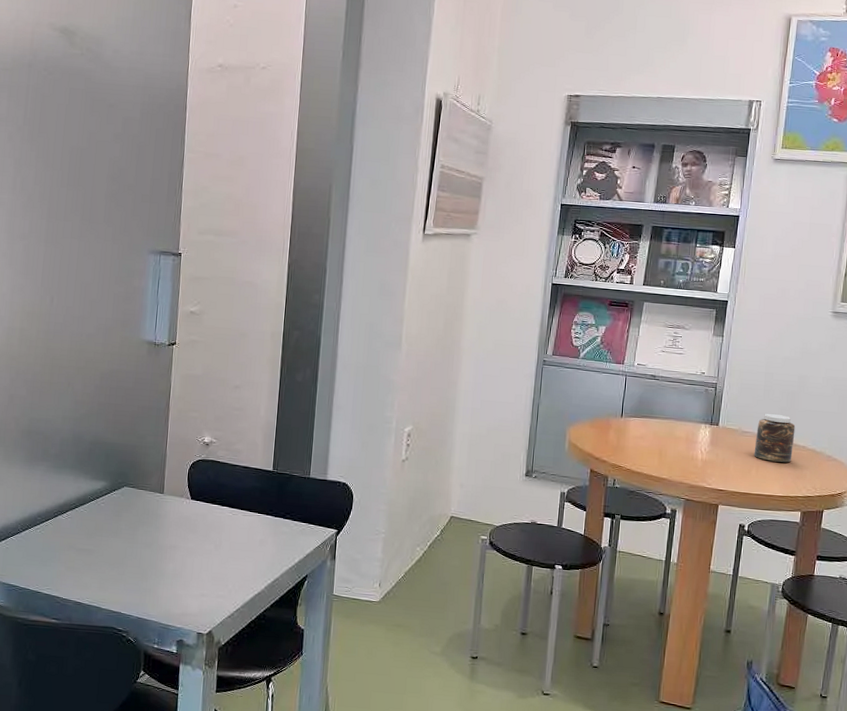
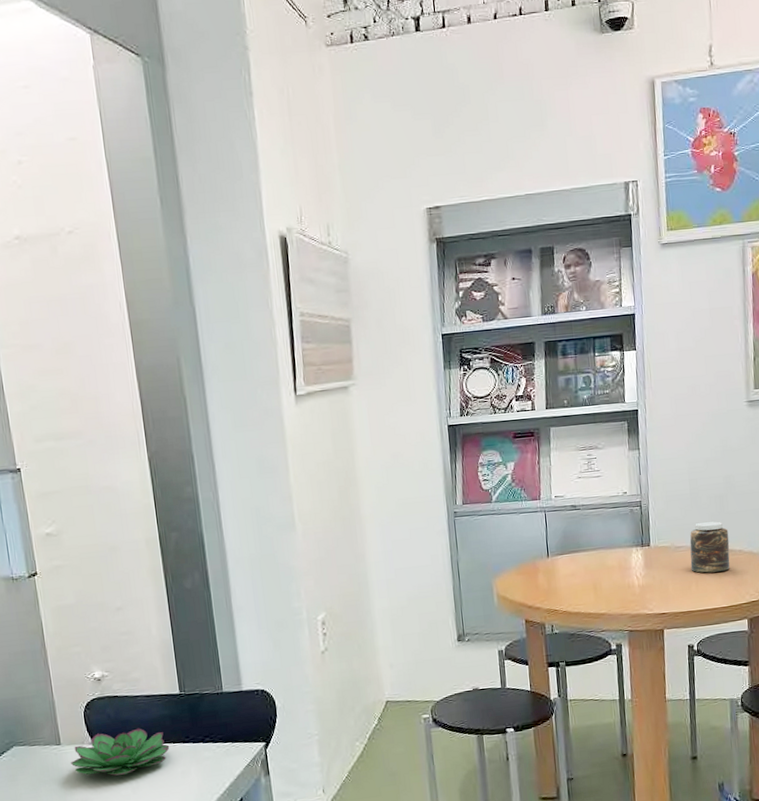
succulent plant: none [167,490,255,532] -> present [70,728,170,776]

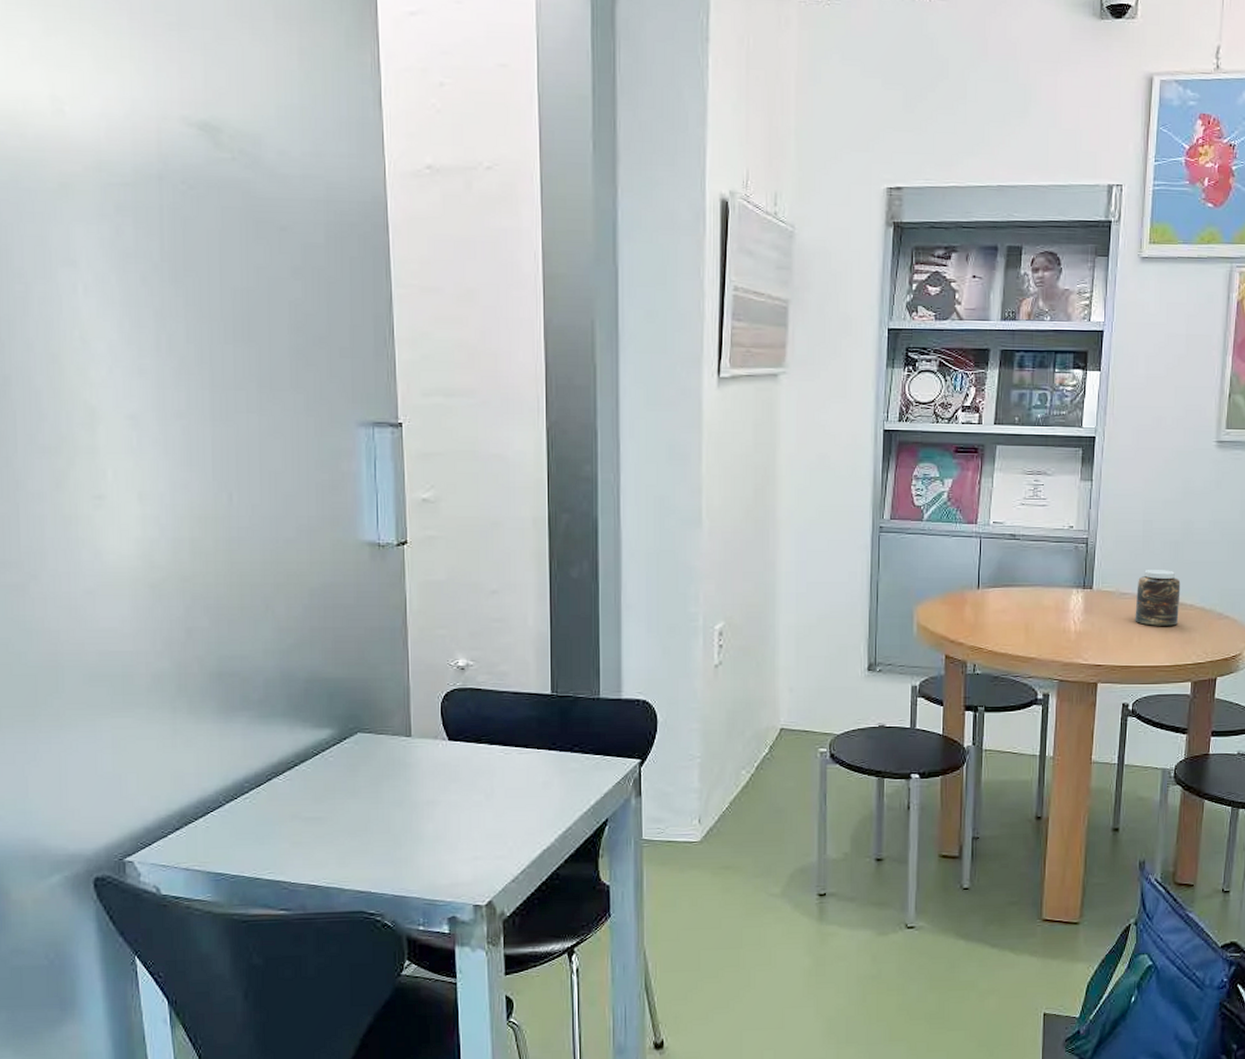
succulent plant: present [70,728,170,776] -> none [419,727,533,778]

